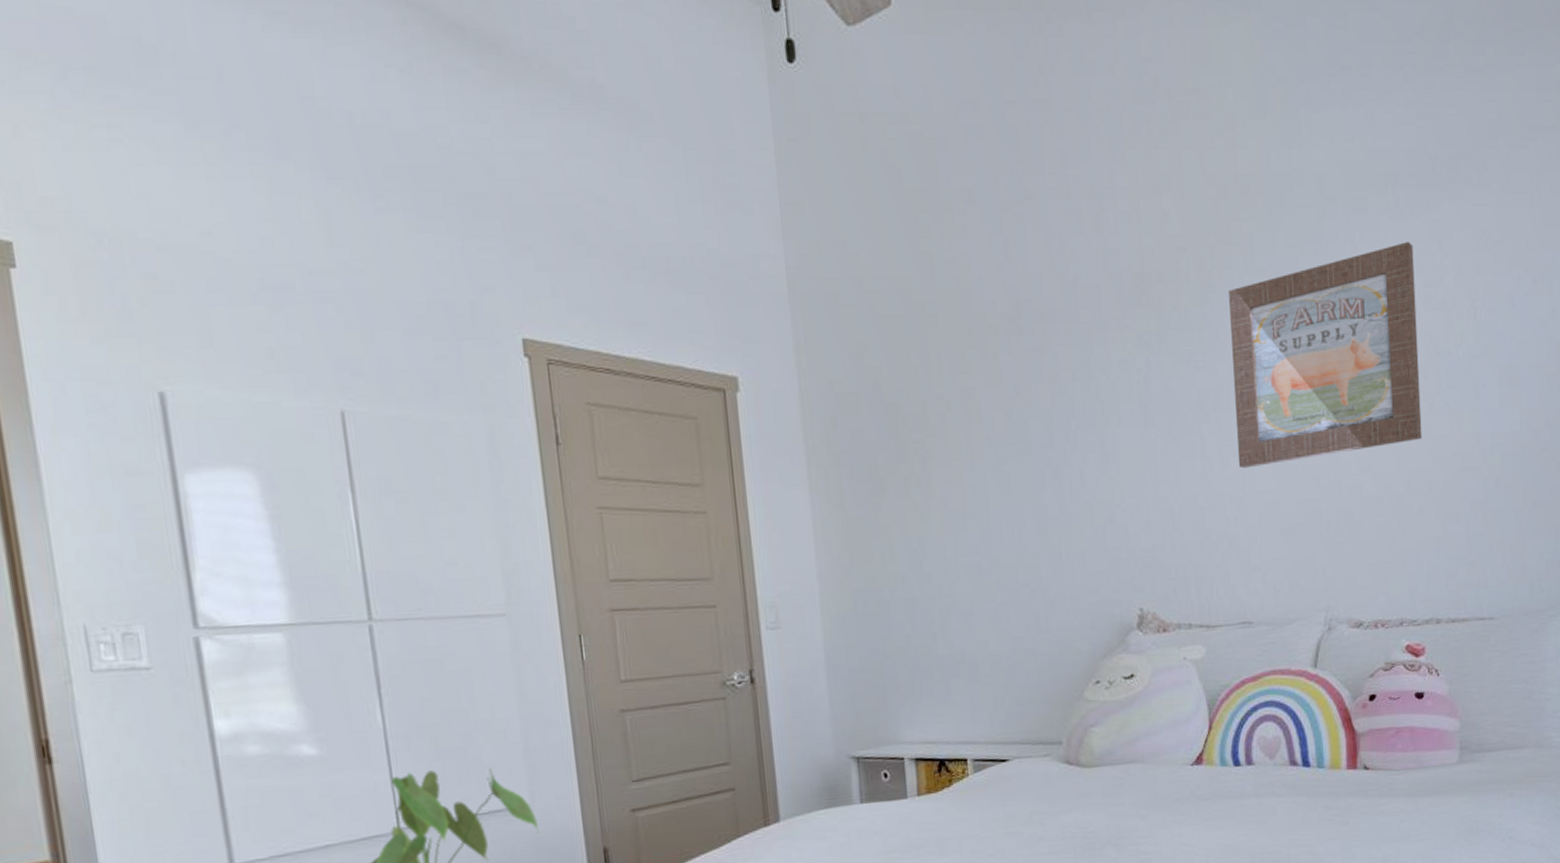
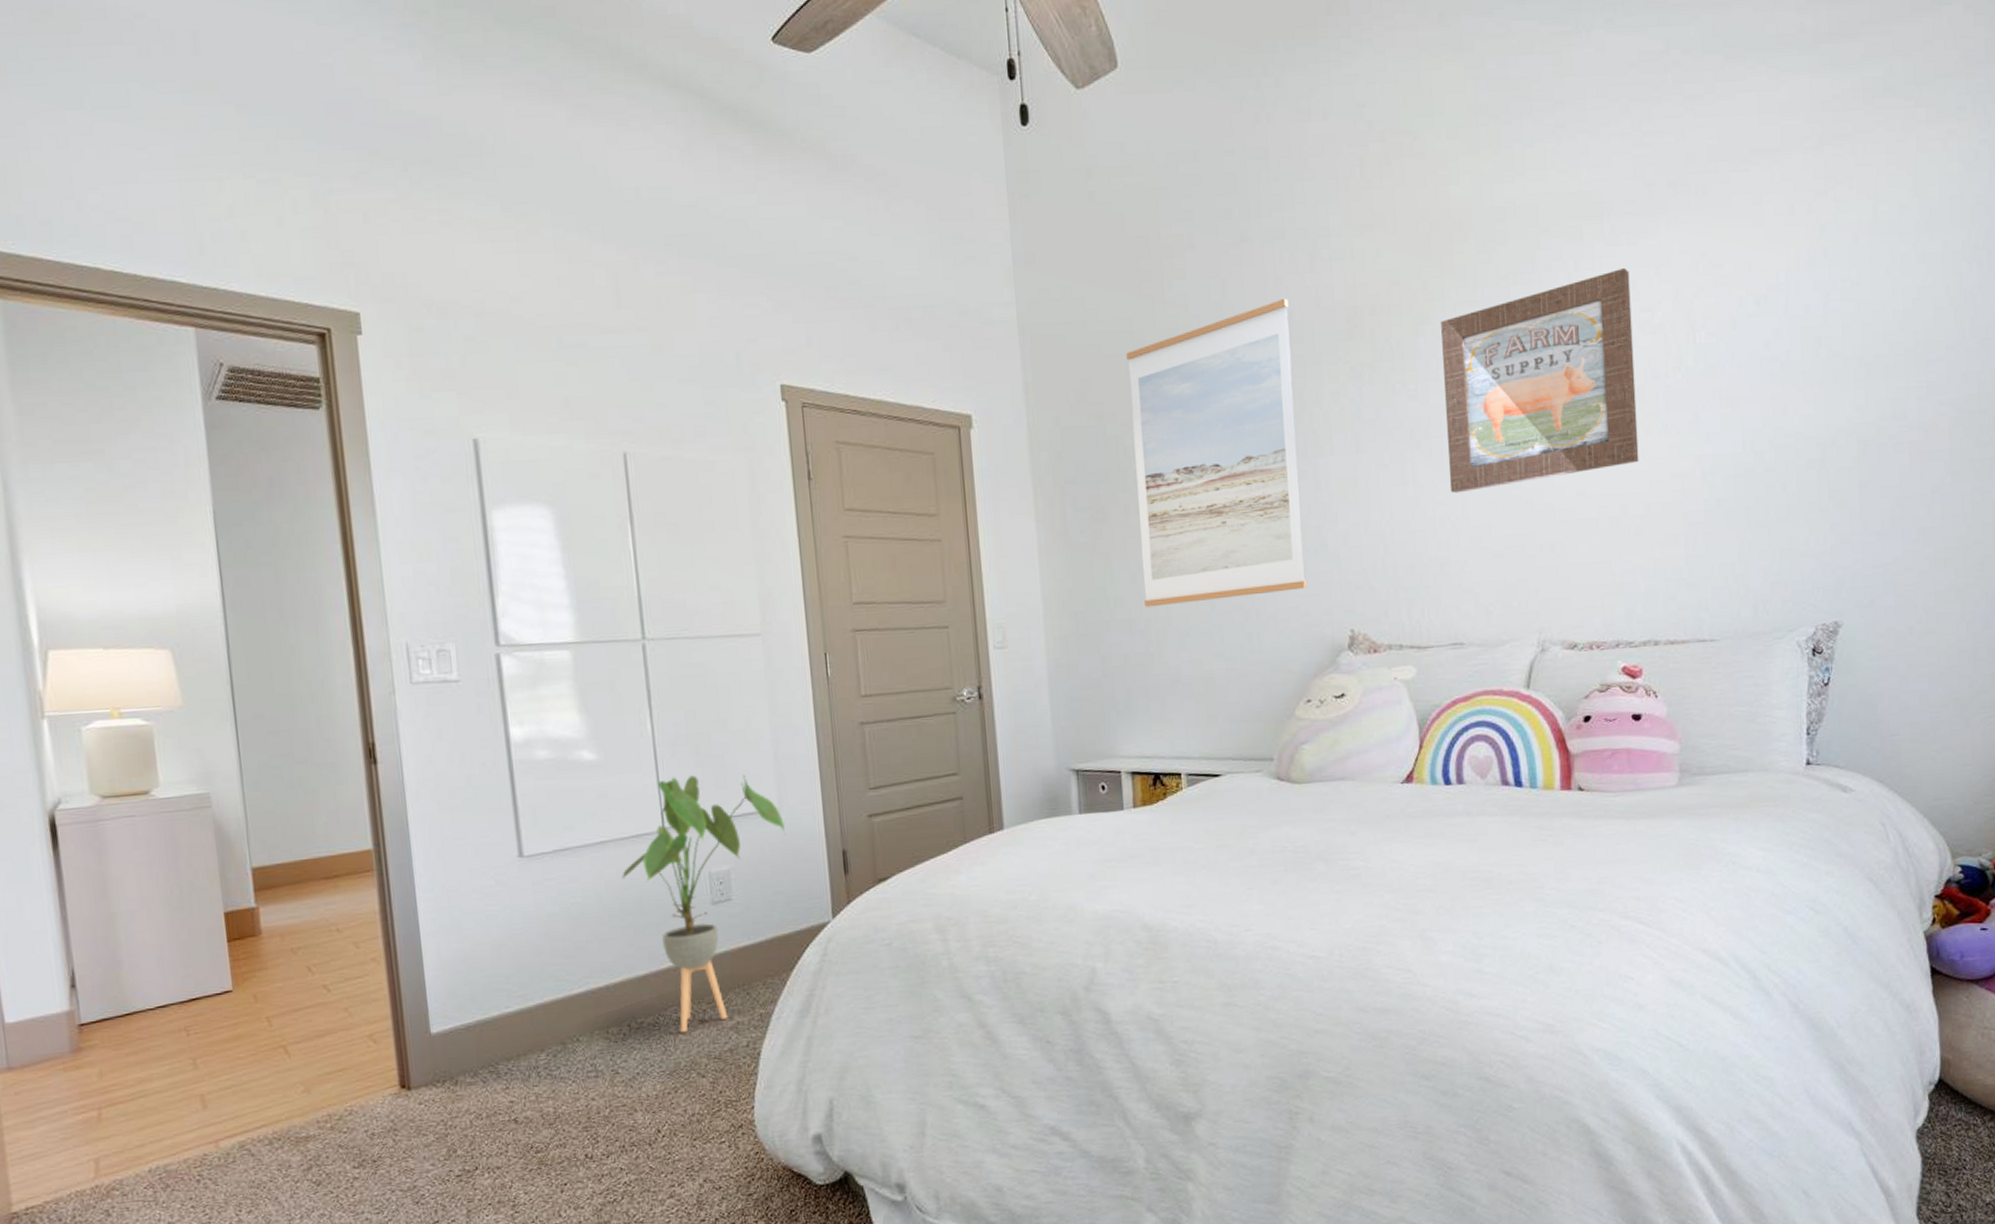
wall art: none [904,261,1096,585] -> present [1126,298,1308,608]

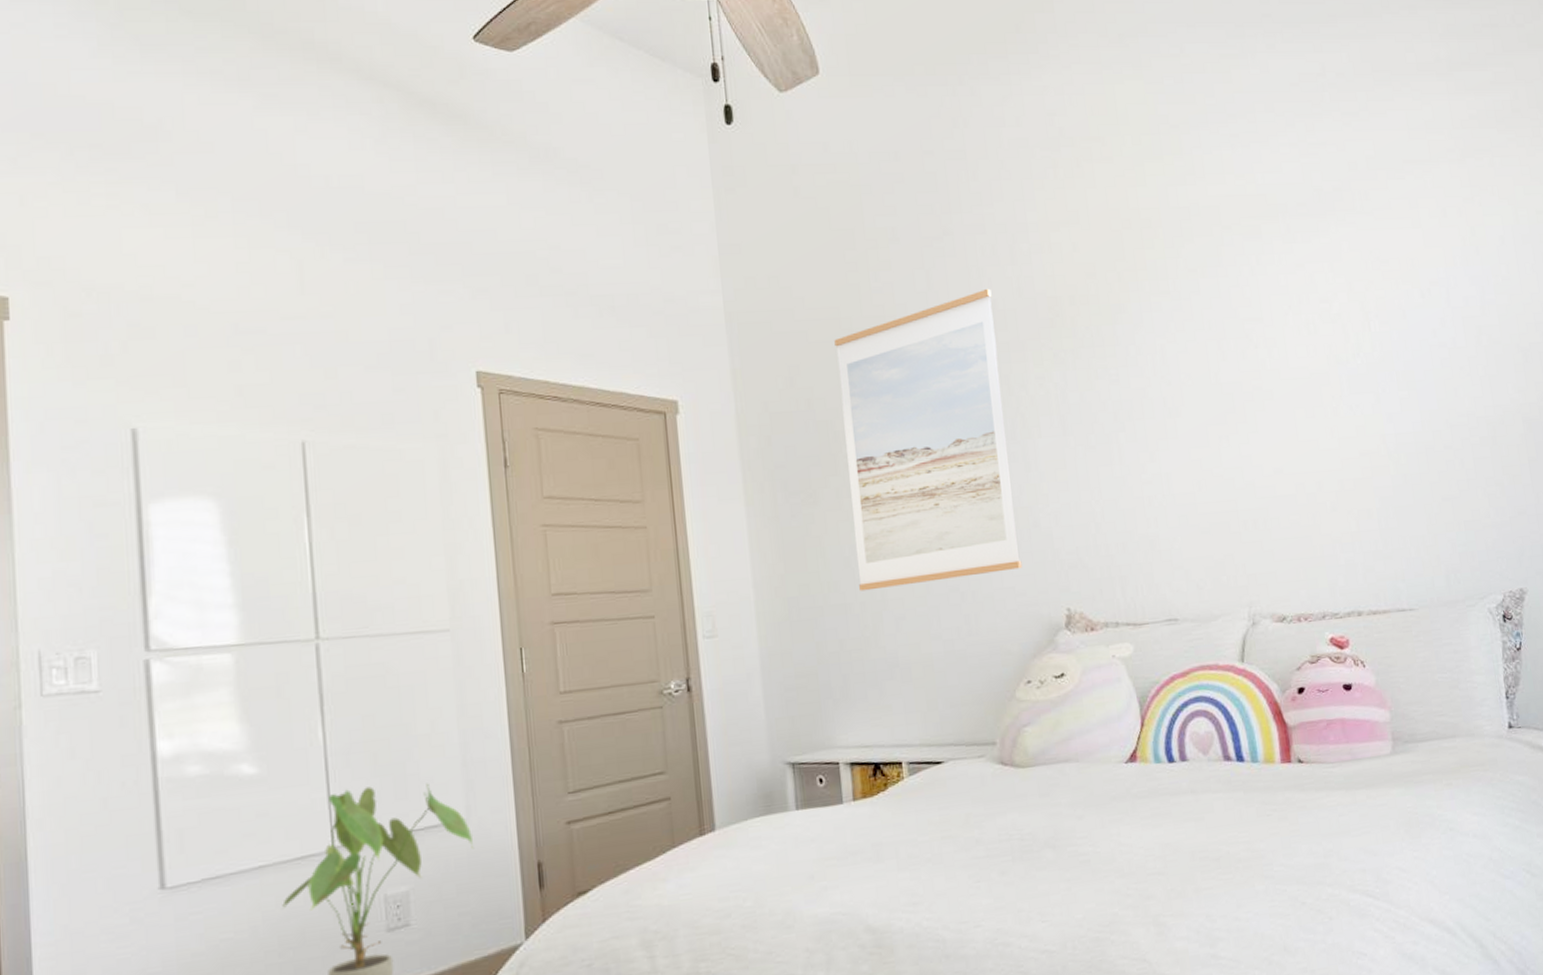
wall art: present [1441,268,1639,494] -> none [1137,264,1330,473]

